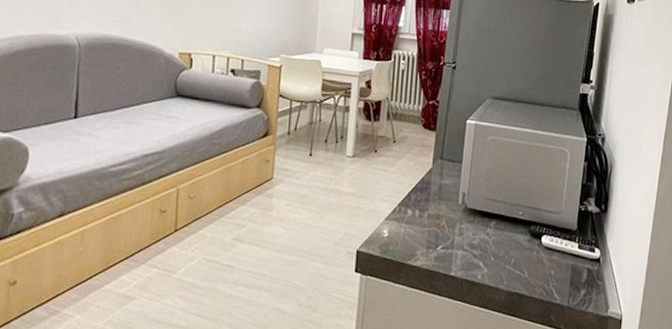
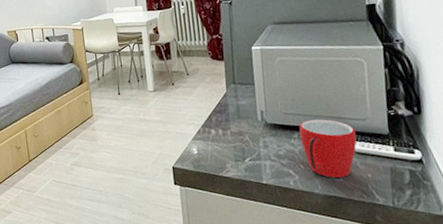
mug: none [496,208,548,273] -> present [299,119,357,178]

